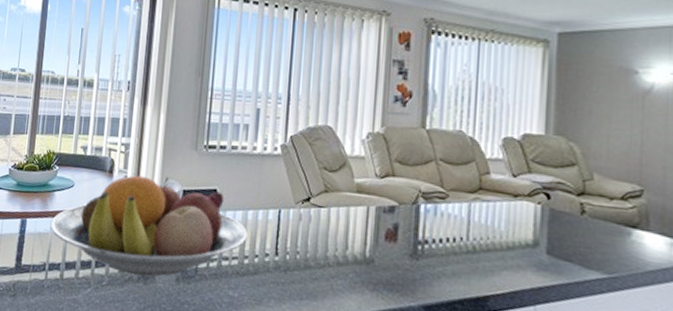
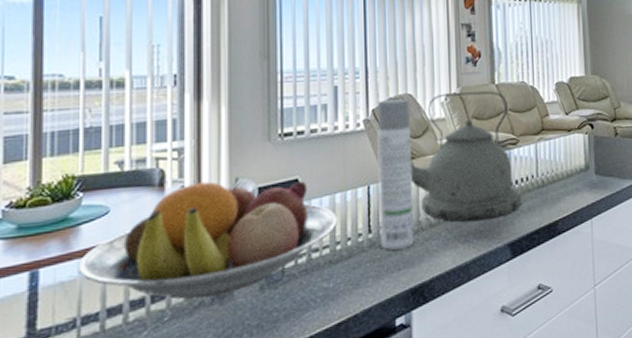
spray bottle: none [285,129,329,280] -> present [377,99,415,250]
kettle: none [323,130,446,275] -> present [411,91,522,222]

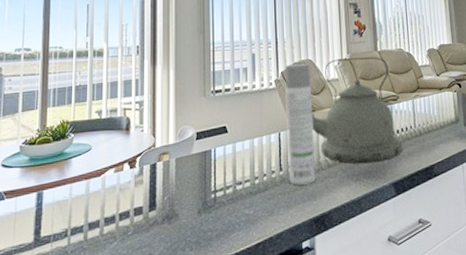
fruit bowl: present [79,176,337,300] -> none [70,123,256,218]

